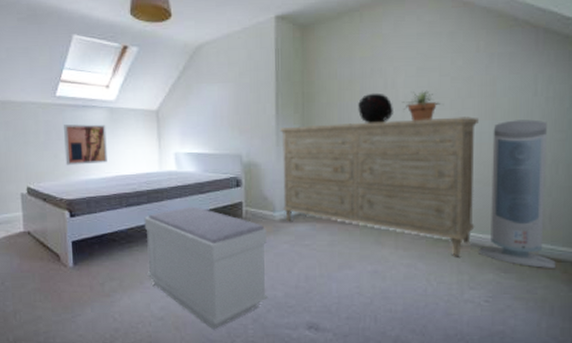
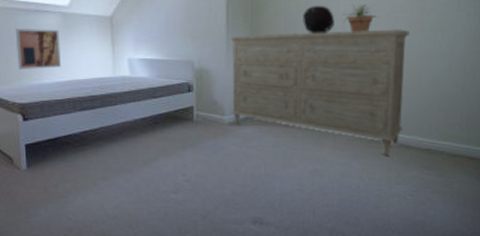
bench: present [144,206,269,330] -> none [98,110,217,227]
air purifier: present [479,119,556,268] -> none [406,33,470,165]

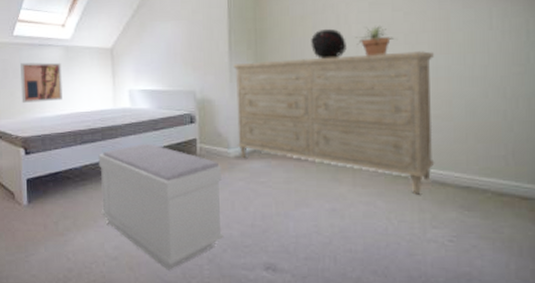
bench: none [98,110,217,227] -> present [98,143,225,270]

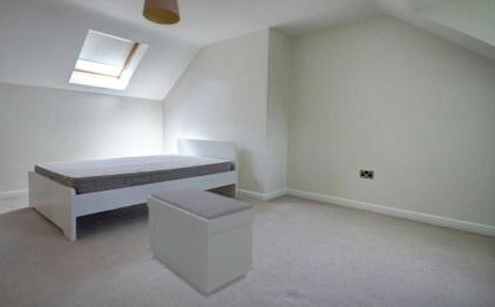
wall art: present [20,62,62,103] -> none [74,109,115,147]
dresser: present [233,51,435,195] -> none [270,119,427,233]
decorative sphere: present [311,28,347,60] -> none [335,96,362,122]
potted plant: present [355,25,395,56] -> none [369,96,400,121]

